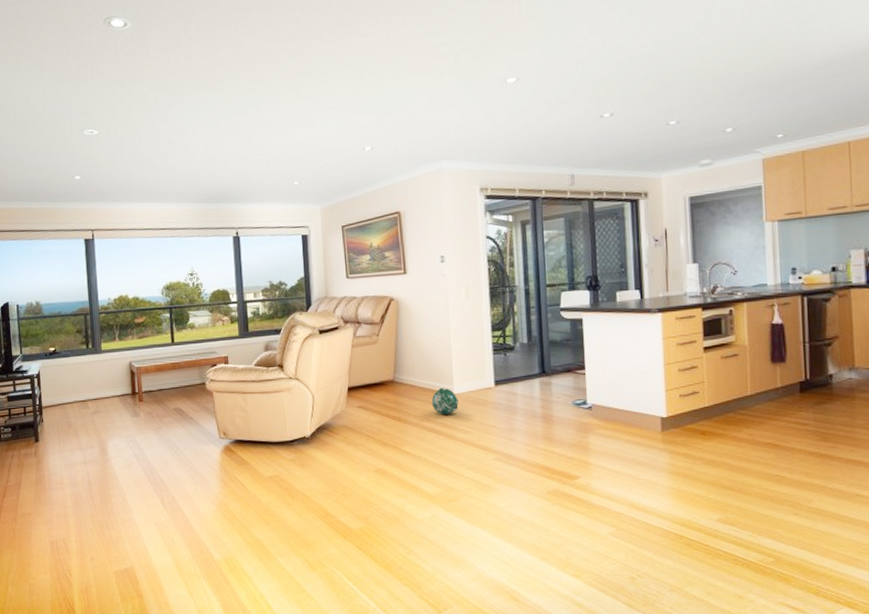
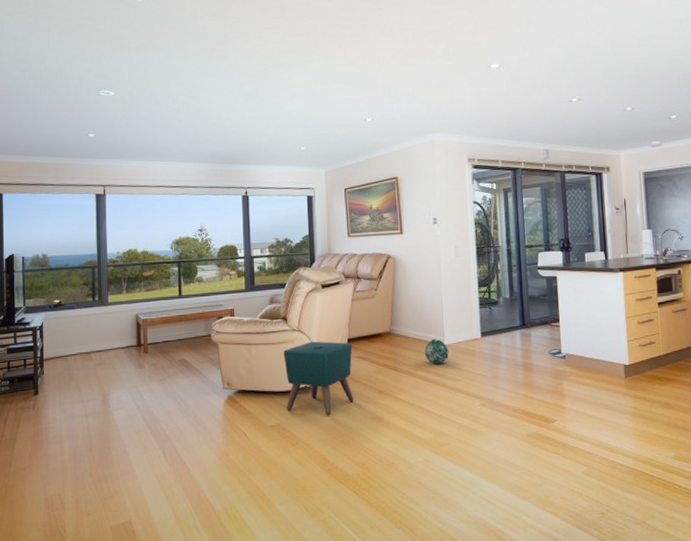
ottoman: none [280,390,355,467] -> present [284,341,354,416]

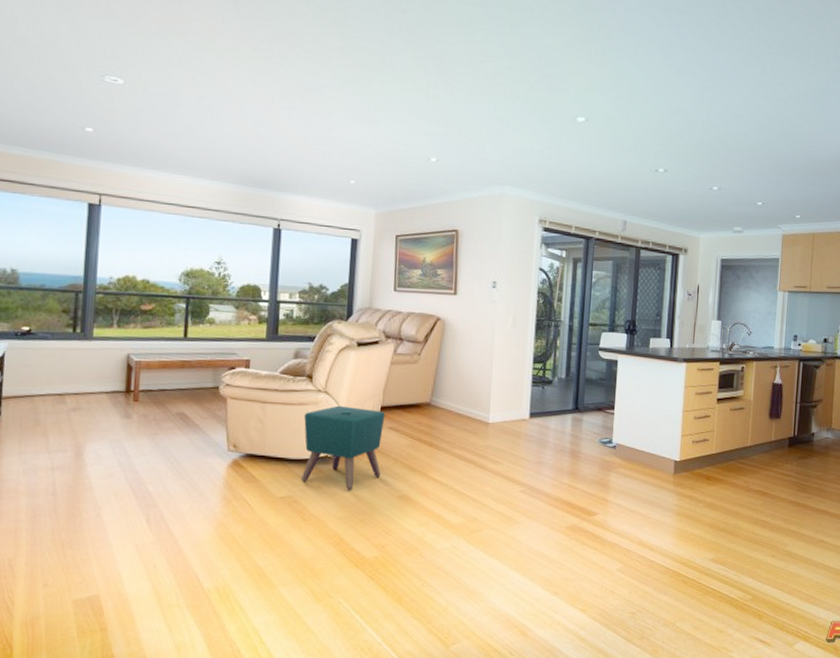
ball: present [424,339,449,364] -> none [465,416,493,443]

